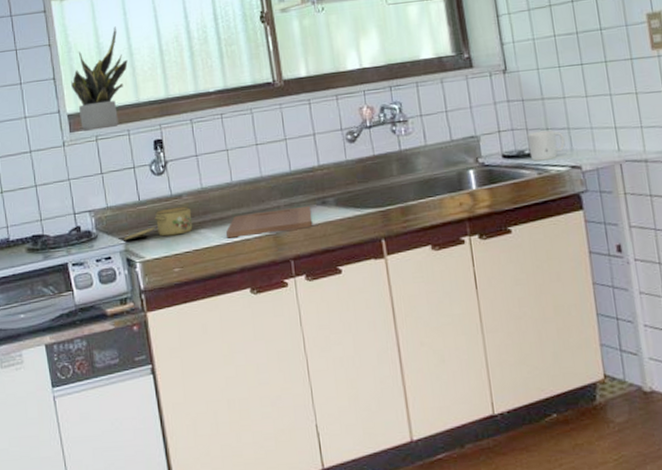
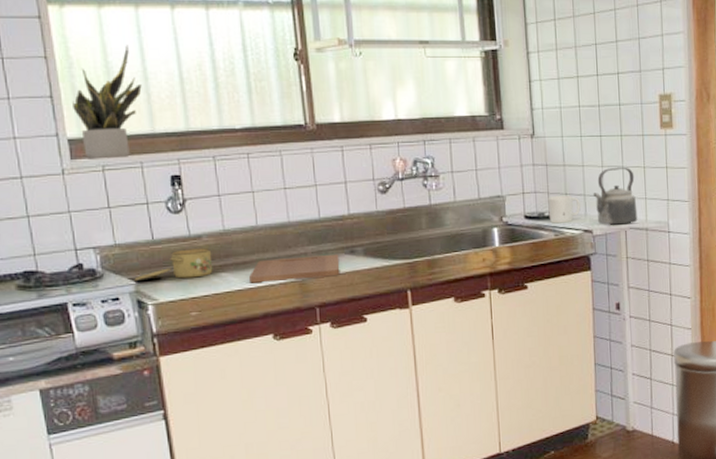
kettle: none [578,94,634,160] -> present [593,167,638,225]

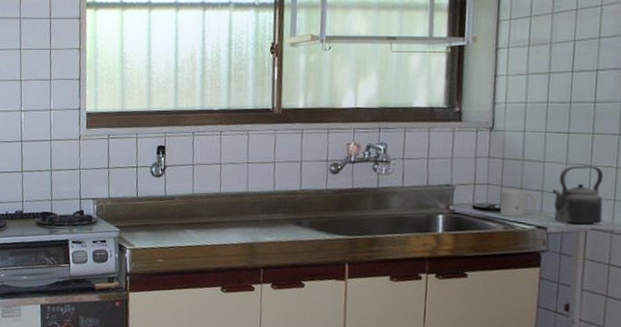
potted plant: present [73,45,142,159] -> none [93,40,145,130]
cooking pot: present [134,248,213,281] -> none [119,206,181,232]
cutting board: present [249,254,340,283] -> none [208,222,287,244]

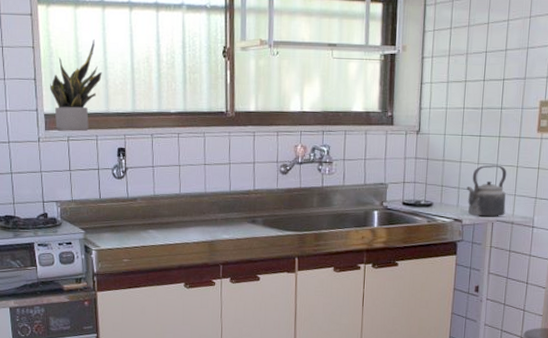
potted plant: none [93,40,145,130] -> present [50,39,102,132]
mug: present [499,189,536,217] -> none [424,186,454,212]

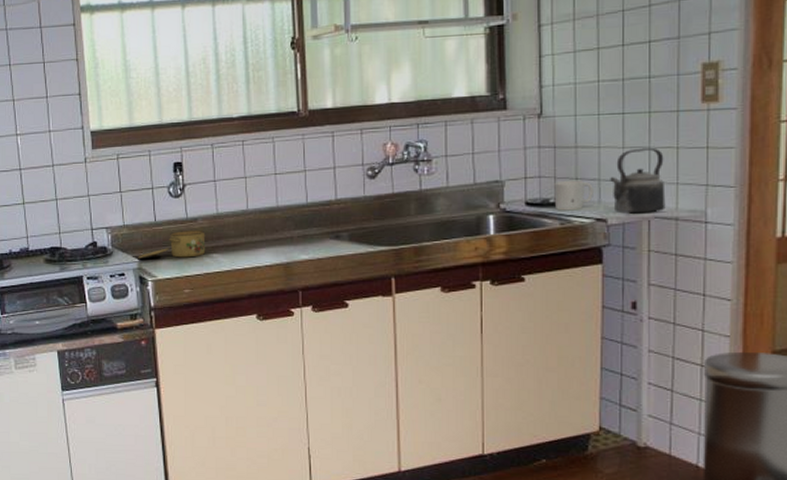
potted plant: present [50,39,102,132] -> none [96,44,153,149]
cooking pot: none [84,208,144,232] -> present [138,230,206,259]
mug: none [424,186,454,212] -> present [554,180,593,211]

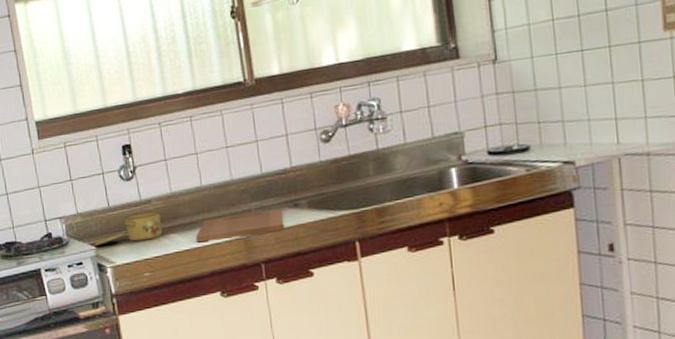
cutting board: none [238,238,324,265] -> present [196,208,285,243]
mug: present [554,180,593,211] -> none [516,123,558,157]
kettle: present [610,147,666,214] -> none [574,82,635,154]

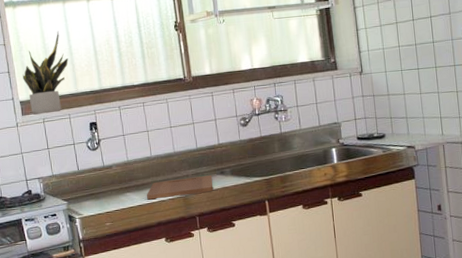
potted plant: none [38,28,94,138] -> present [23,31,69,115]
cooking pot: present [94,211,163,246] -> none [66,175,121,201]

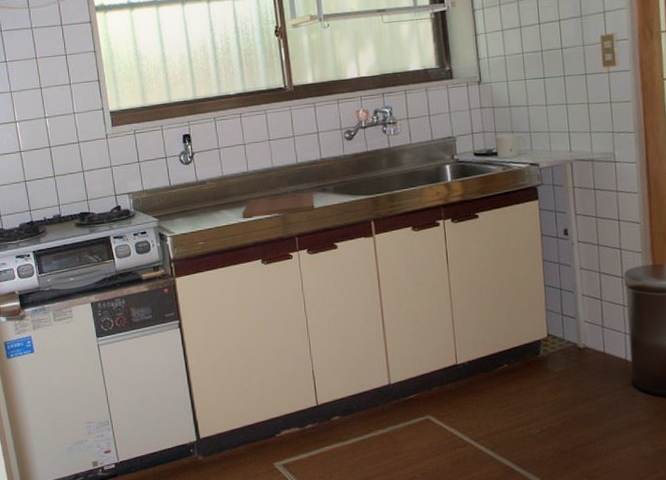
potted plant: present [23,31,69,115] -> none [113,36,162,126]
mug: none [376,118,404,142] -> present [495,133,527,159]

